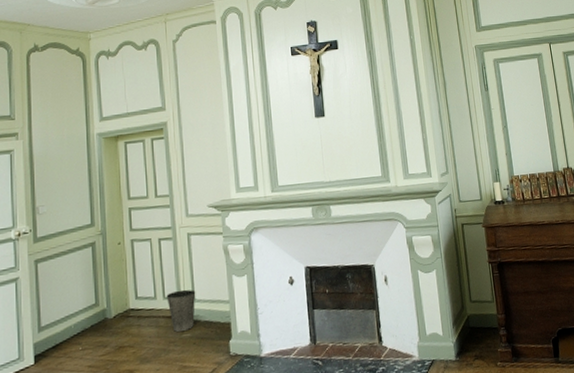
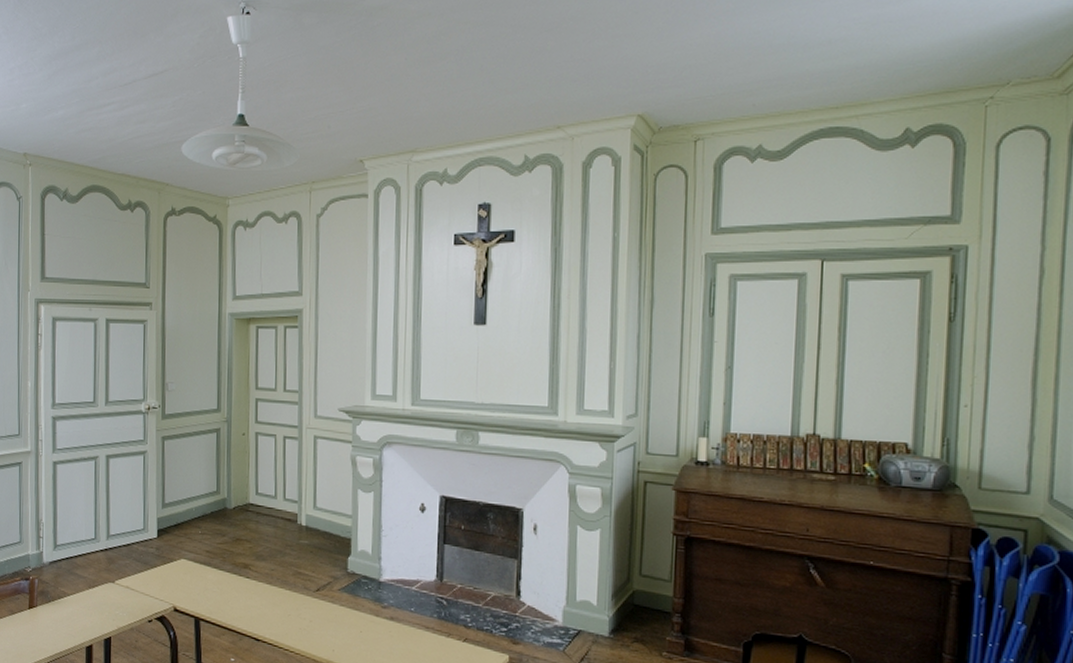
waste basket: present [166,289,196,333] -> none [287,494,318,538]

